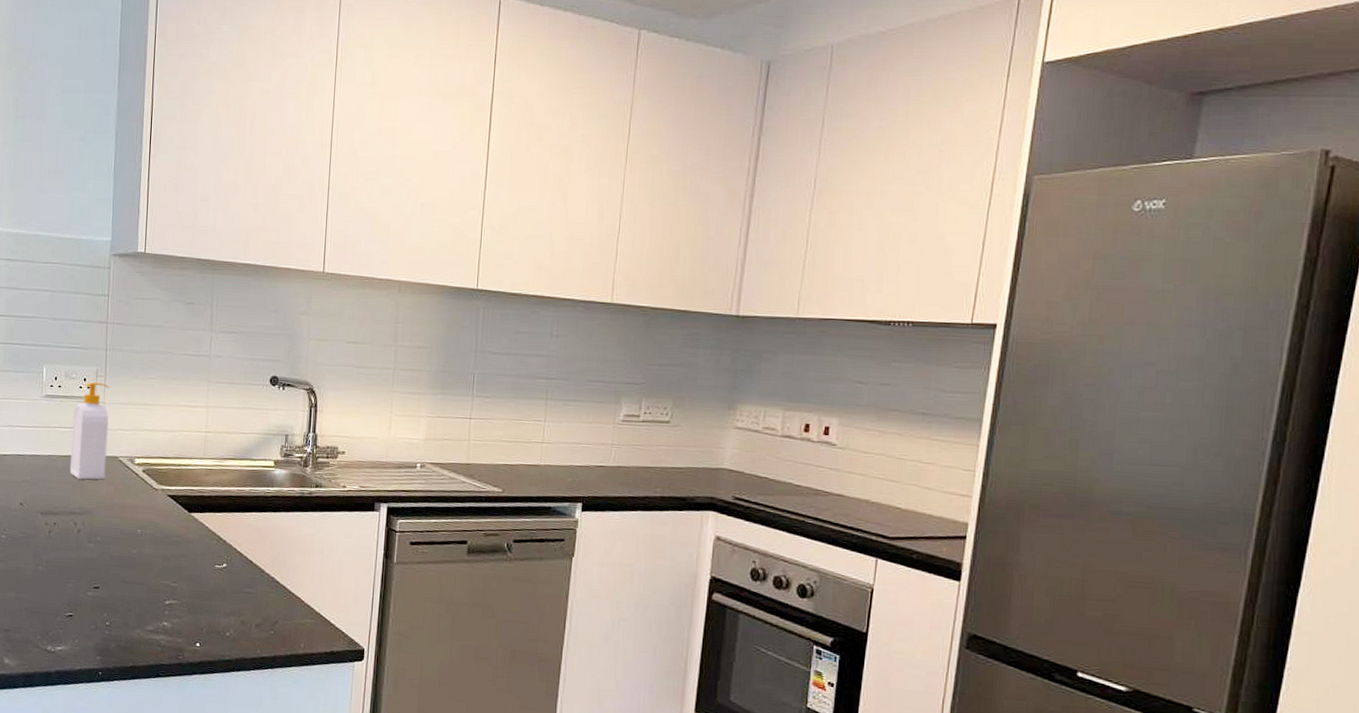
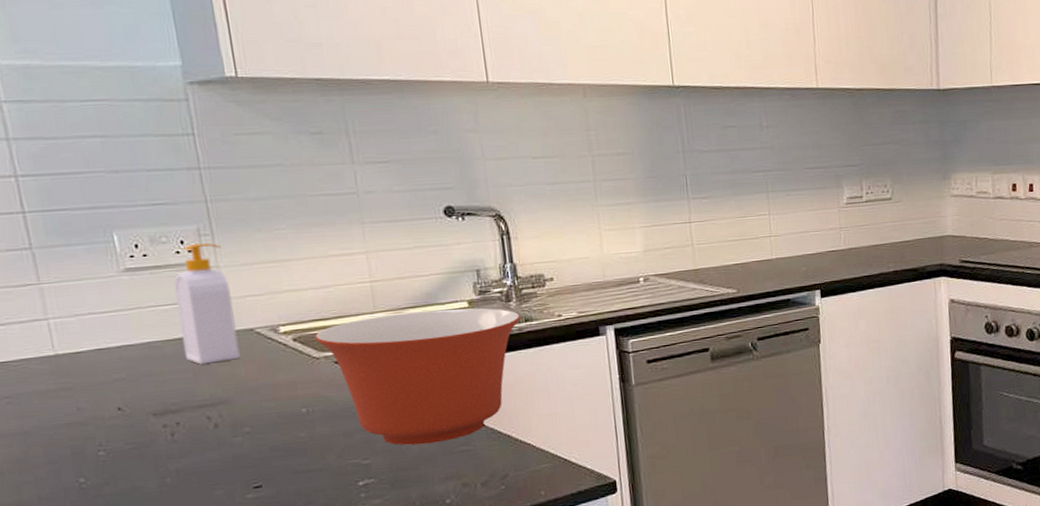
mixing bowl: none [157,462,313,581] -> present [314,308,522,446]

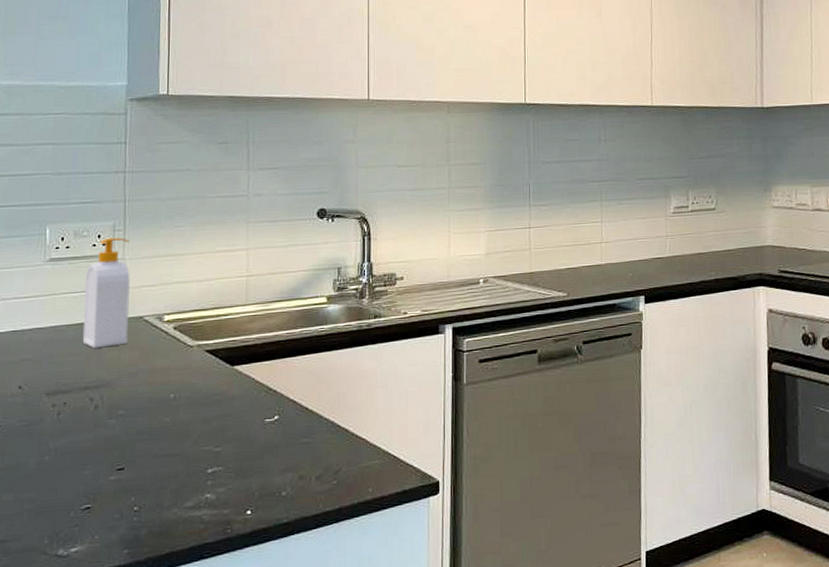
mixing bowl: present [314,308,522,446] -> none [191,303,371,435]

